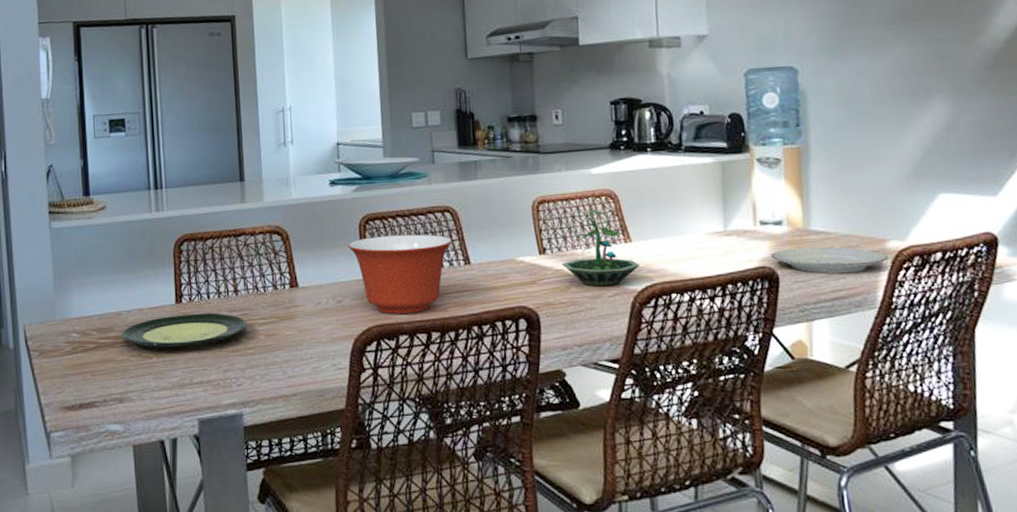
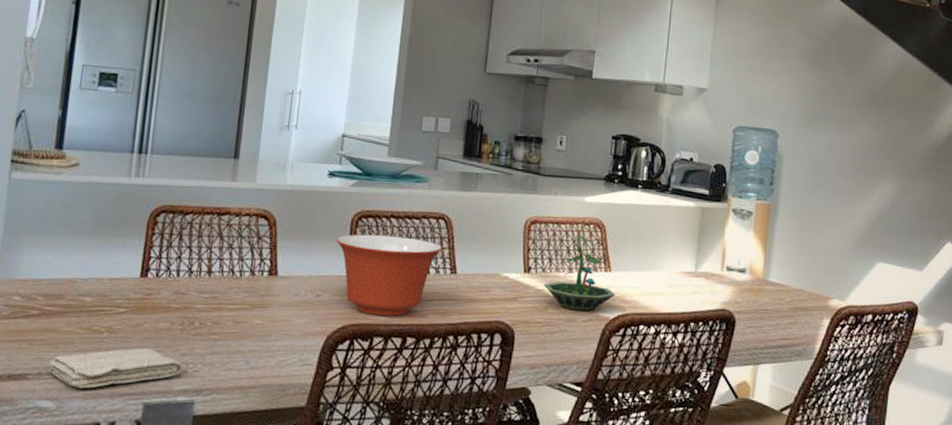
washcloth: none [112,368,227,411] -> present [49,348,183,389]
plate: present [121,312,249,348] -> none [71,290,217,325]
plate: present [770,246,889,274] -> none [731,295,829,325]

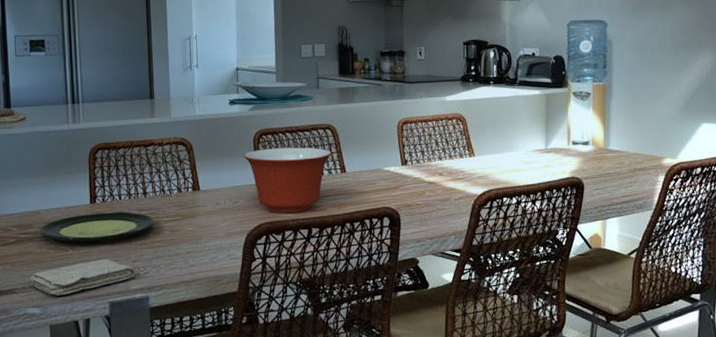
plate: none [71,290,217,325] -> present [39,211,156,242]
terrarium: present [543,236,615,312] -> none [419,130,480,192]

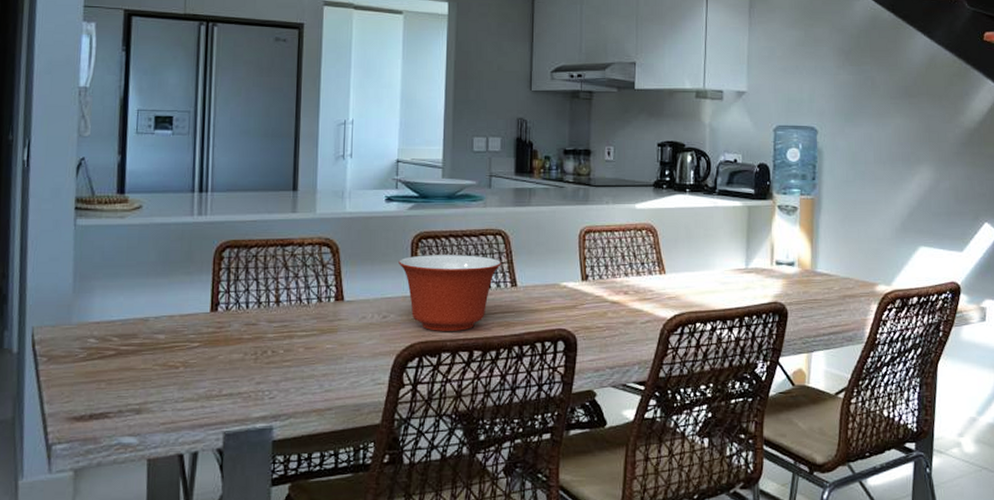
washcloth: present [31,259,135,296] -> none [129,379,259,422]
plate: present [39,211,156,242] -> none [145,323,288,357]

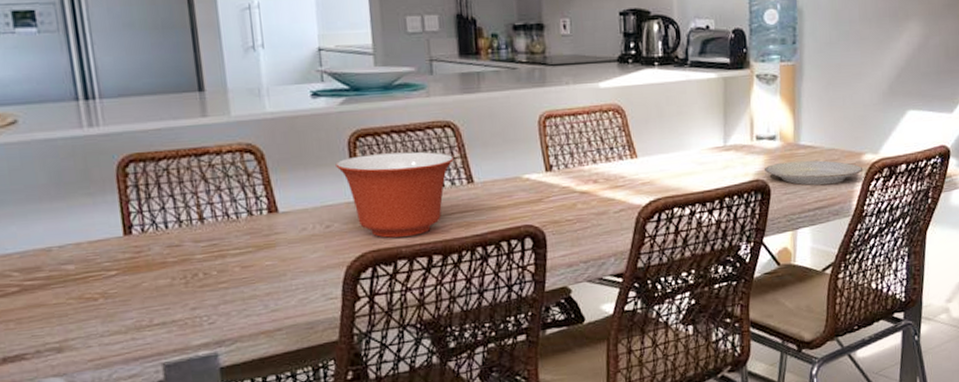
plate: none [782,287,877,312] -> present [763,160,864,185]

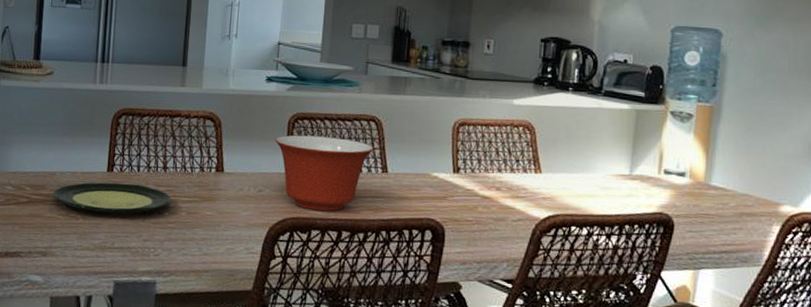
plate: none [52,244,220,287] -> present [52,182,173,213]
plate: present [763,160,864,185] -> none [669,199,780,230]

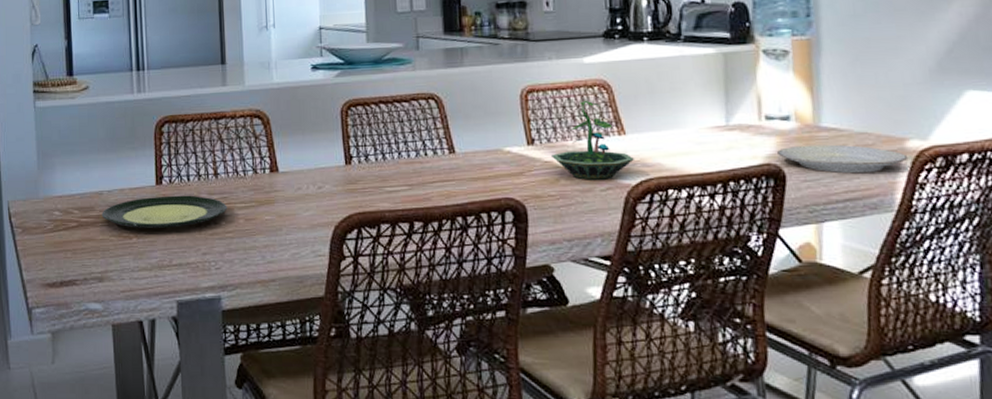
mixing bowl: present [275,135,373,211] -> none [329,121,436,202]
terrarium: none [472,138,545,212] -> present [550,100,634,180]
plate: none [669,199,780,230] -> present [776,144,909,174]

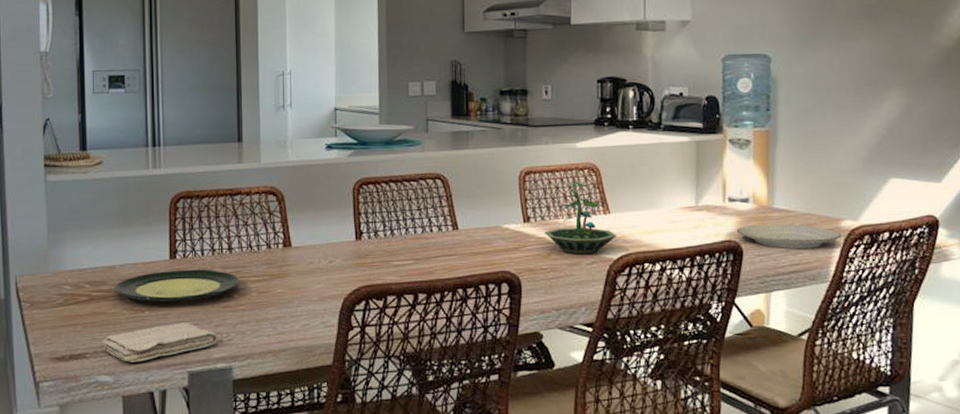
washcloth: none [92,250,206,290] -> present [103,322,218,363]

